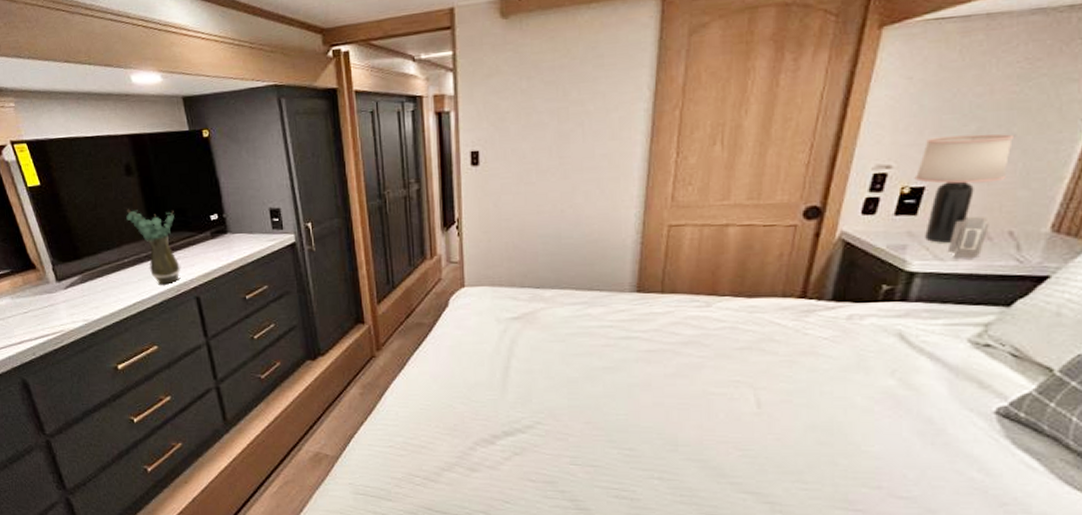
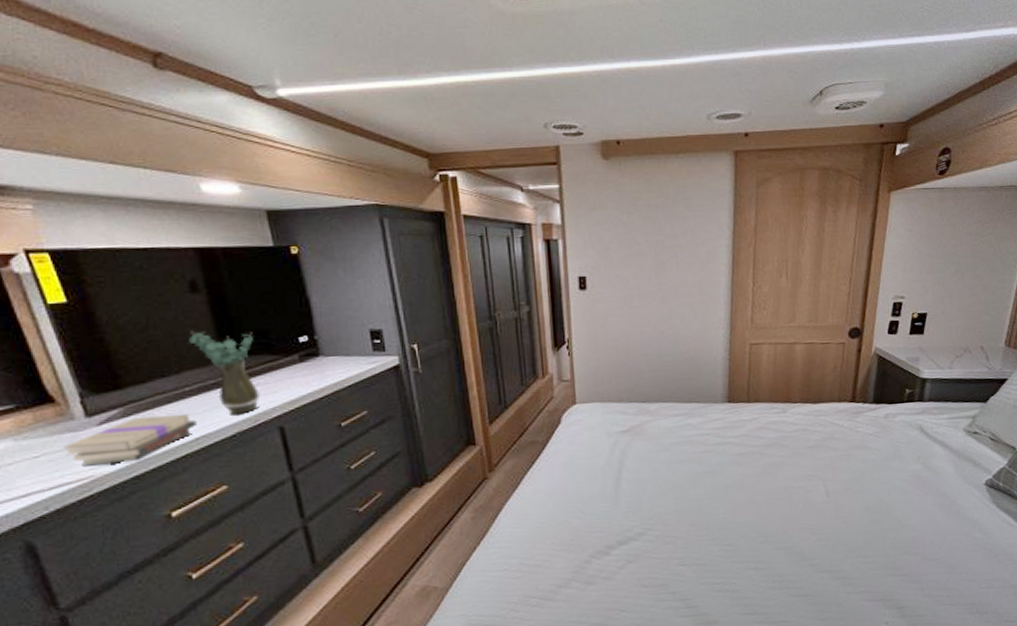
books: none [43,283,134,322] -> present [64,414,197,467]
table lamp: present [914,134,1015,243] -> none [920,274,978,356]
alarm clock: present [947,216,989,261] -> none [945,335,969,369]

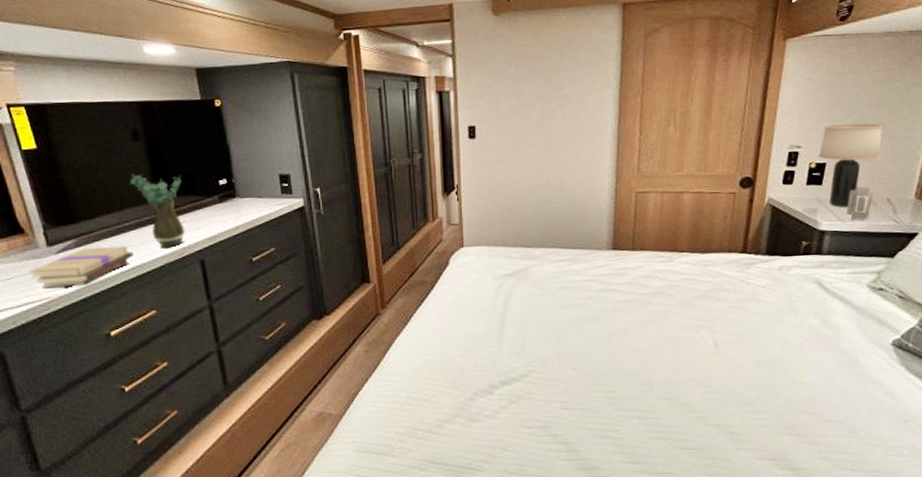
table lamp: none [920,274,978,356] -> present [818,123,884,208]
alarm clock: none [945,335,969,369] -> present [846,186,873,222]

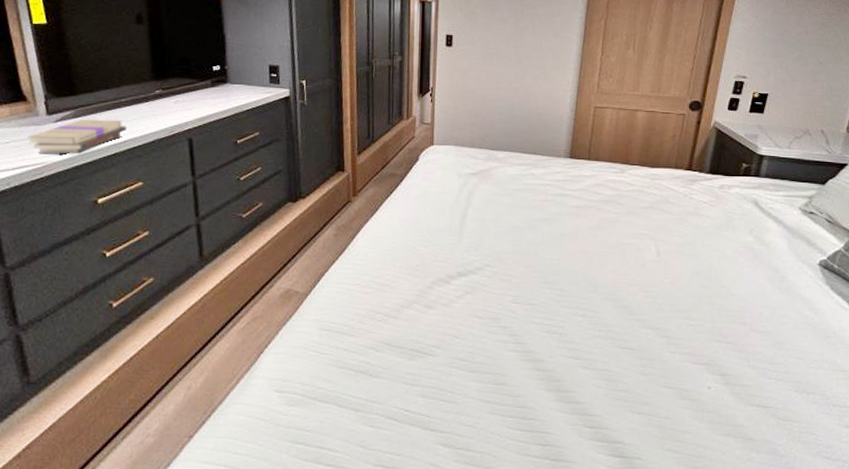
vase: present [129,173,185,249] -> none [129,53,178,125]
table lamp: present [818,123,884,208] -> none [761,59,822,135]
alarm clock: present [846,186,873,222] -> none [783,117,809,150]

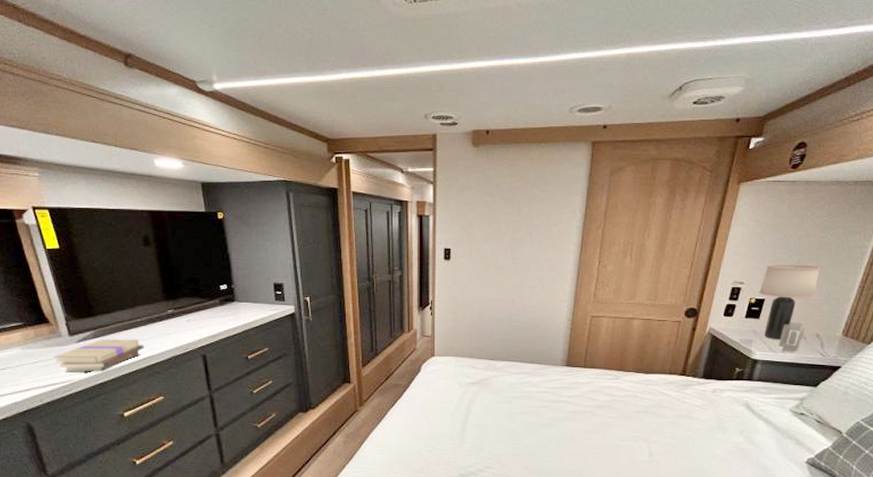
table lamp: none [761,59,822,135] -> present [758,264,821,340]
alarm clock: none [783,117,809,150] -> present [778,321,805,353]

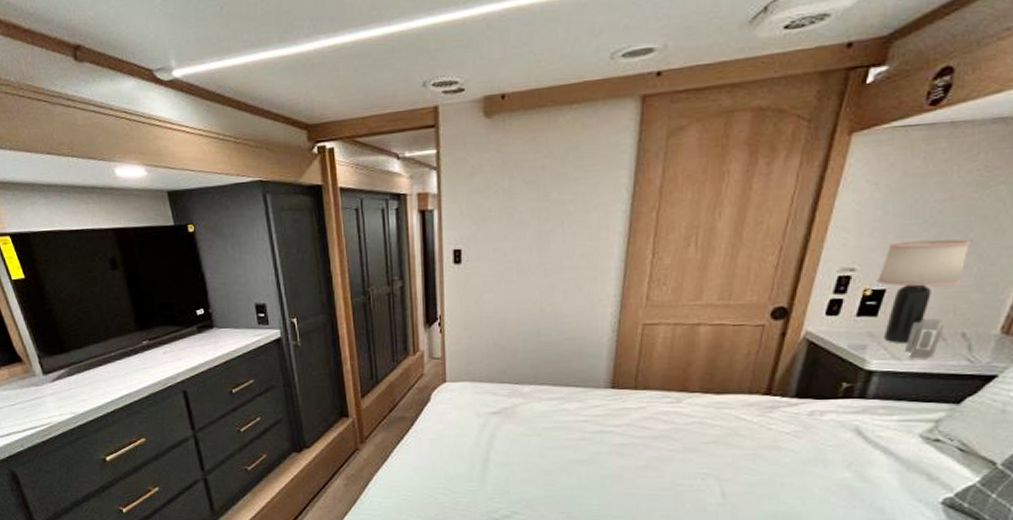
books: present [54,340,144,372] -> none [30,376,121,415]

